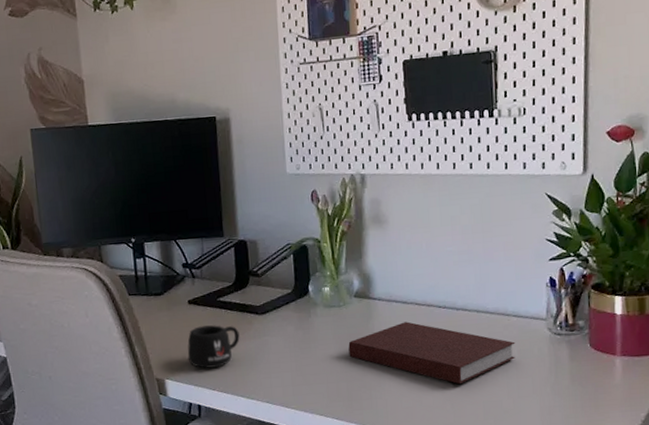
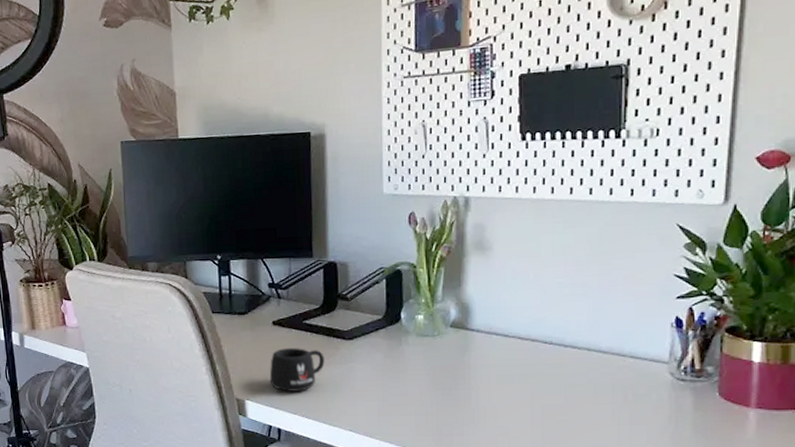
notebook: present [348,321,516,385] -> none [441,356,631,427]

